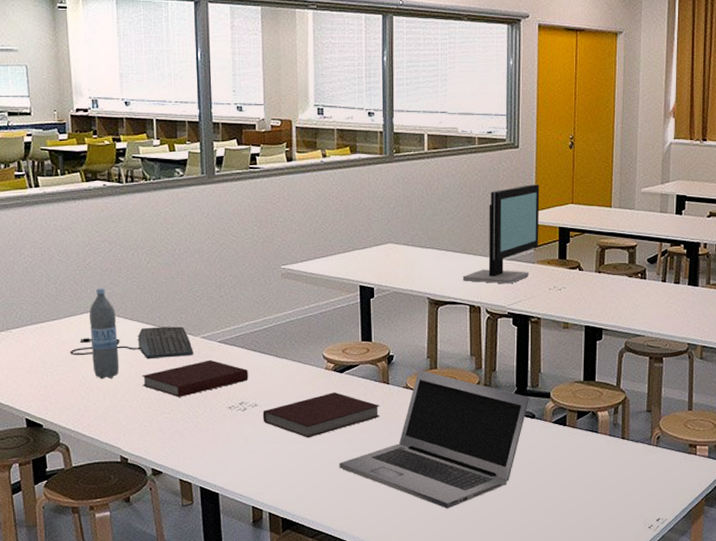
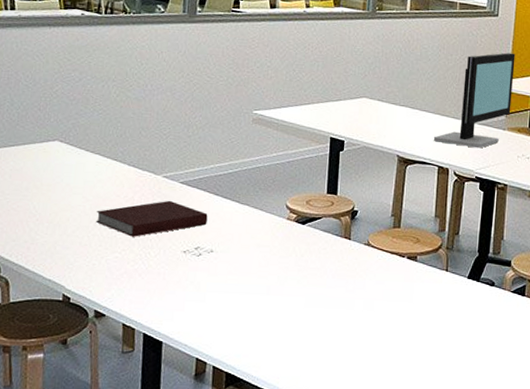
keyboard: present [70,326,193,360] -> none [24,161,154,195]
water bottle: present [89,288,120,380] -> none [46,117,77,212]
notebook: present [262,392,380,438] -> none [217,244,339,290]
laptop: present [339,369,530,509] -> none [291,227,491,375]

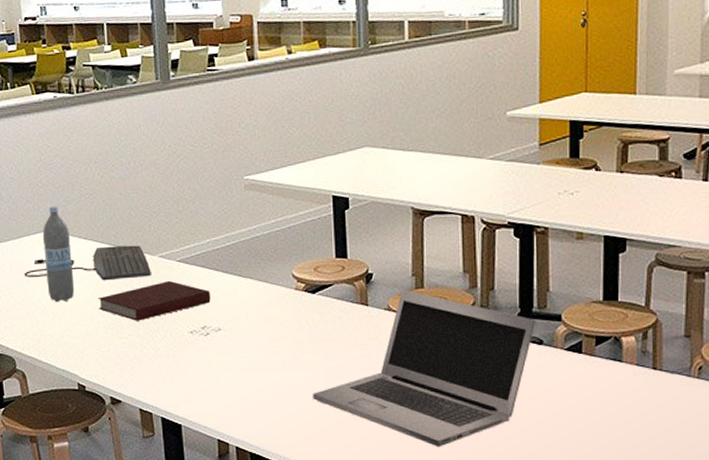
keyboard: none [24,161,154,195] -> present [24,245,151,281]
water bottle: none [46,117,77,212] -> present [42,206,75,303]
laptop: none [291,227,491,375] -> present [313,289,537,447]
computer monitor: present [433,52,516,149] -> none [452,71,545,190]

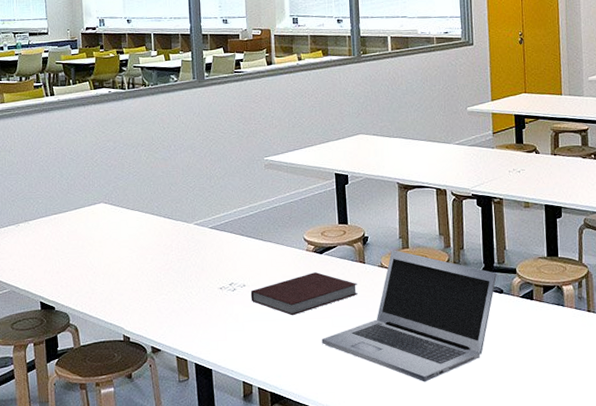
keyboard: present [24,245,151,281] -> none [79,215,188,245]
water bottle: present [42,206,75,303] -> none [96,182,123,265]
notebook: present [98,280,211,321] -> none [142,244,237,280]
notebook: none [227,315,358,366] -> present [250,272,358,316]

